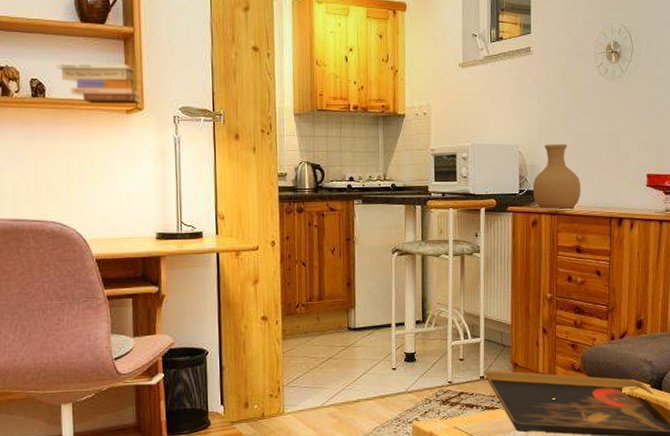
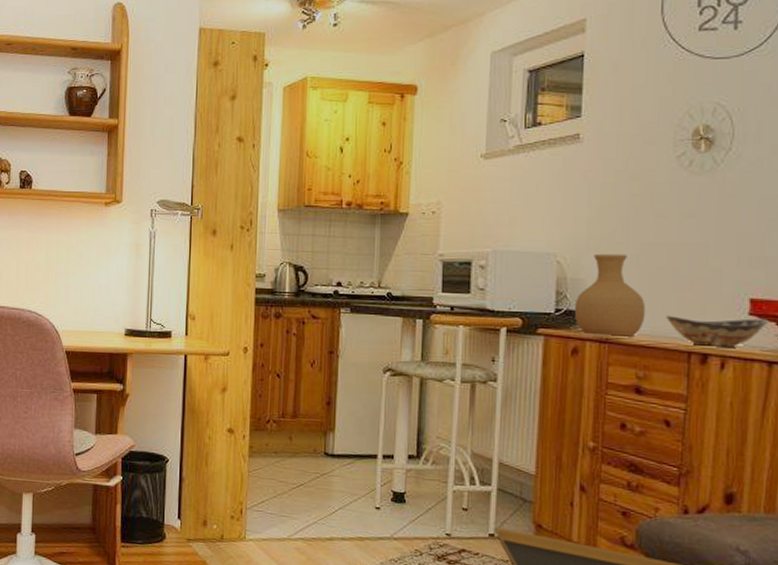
books: present [56,63,140,105] -> none [44,155,119,197]
decorative bowl: none [595,189,659,212] -> present [666,315,769,347]

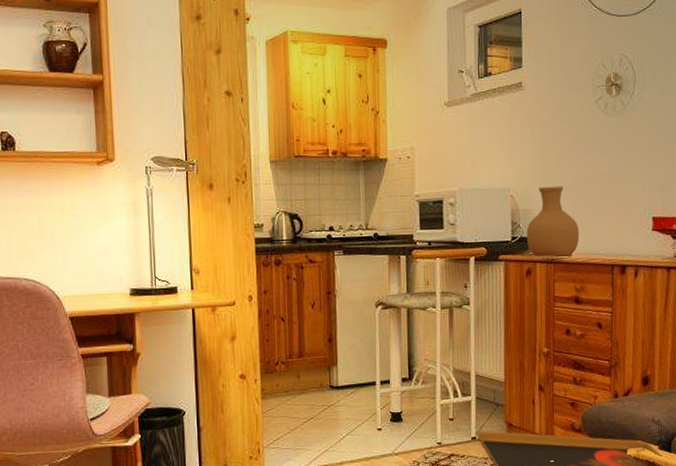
decorative bowl: present [666,315,769,347] -> none [595,233,666,259]

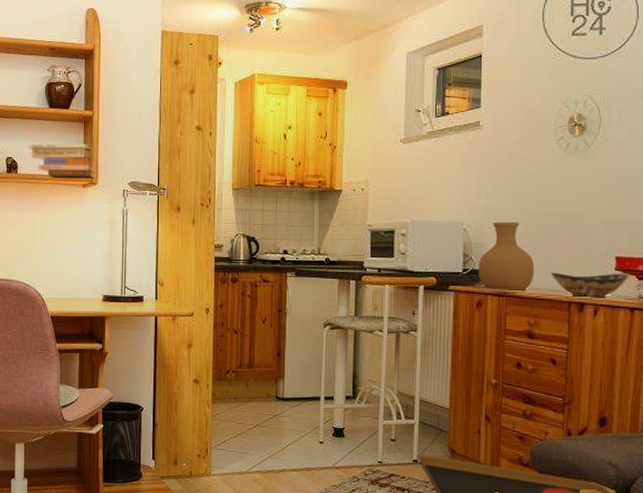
books: none [26,114,111,156] -> present [28,143,95,179]
decorative bowl: none [595,233,666,259] -> present [551,272,631,297]

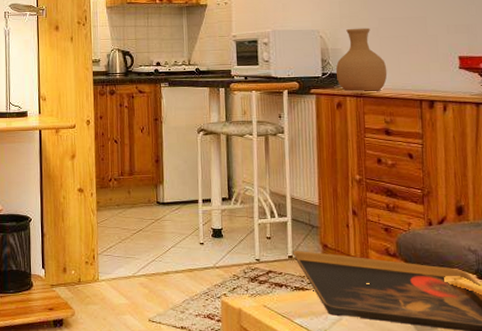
decorative bowl: present [551,272,631,297] -> none [402,71,474,95]

